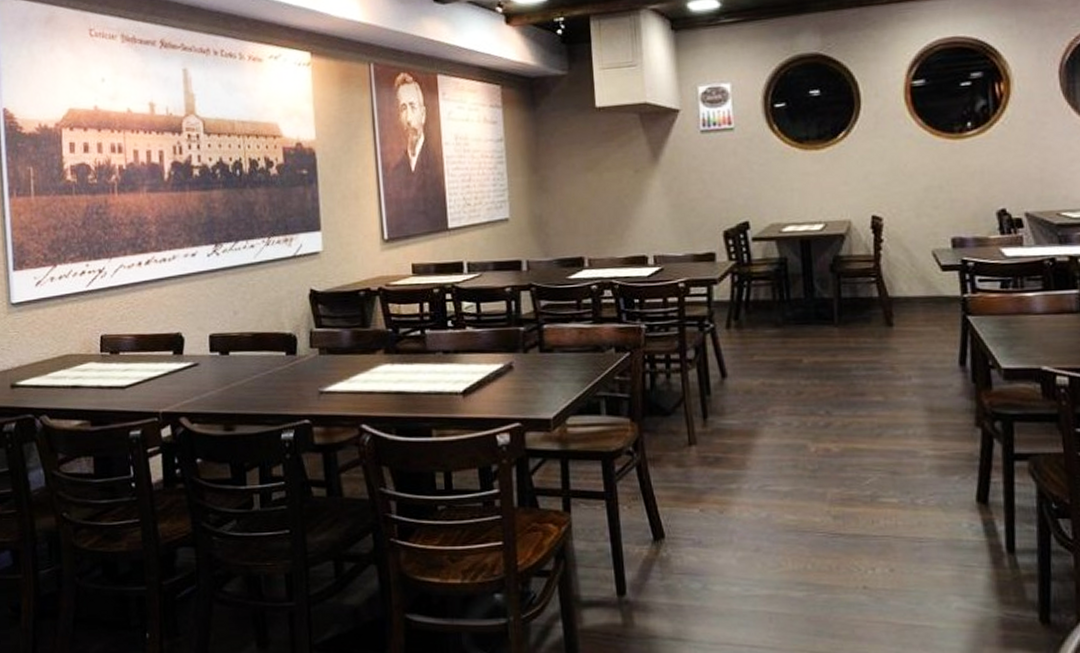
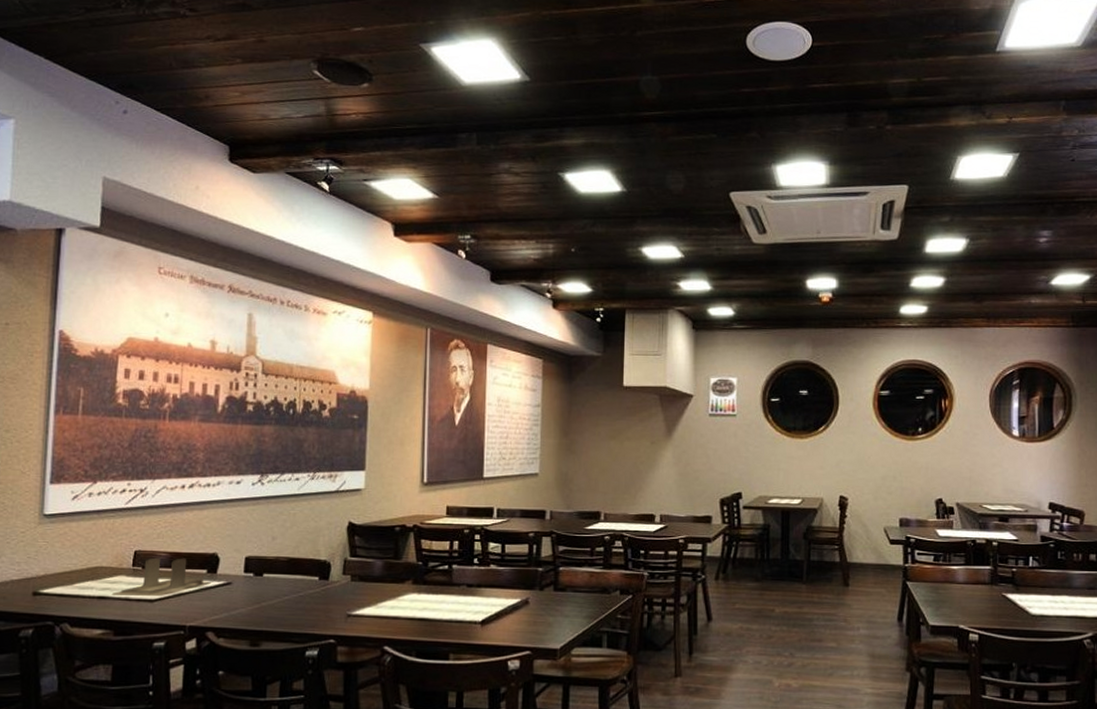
napkin holder: none [84,340,180,384] -> present [111,557,212,597]

